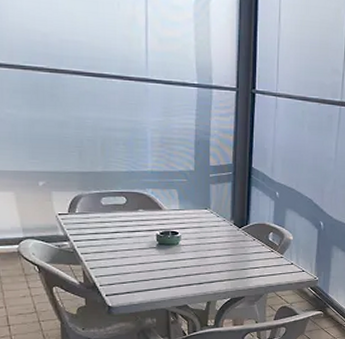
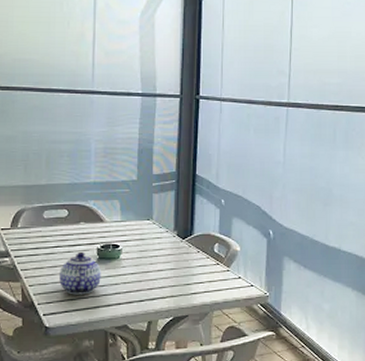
teapot: none [120,237,161,278] -> present [59,251,101,295]

